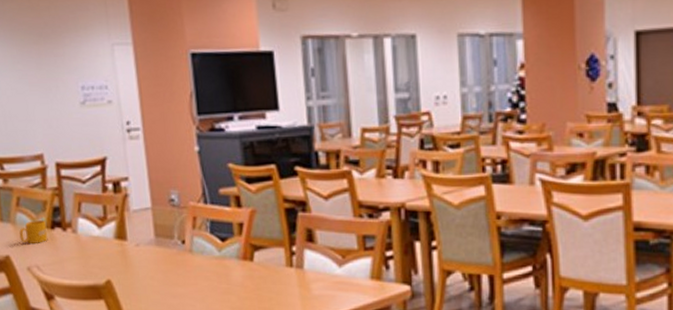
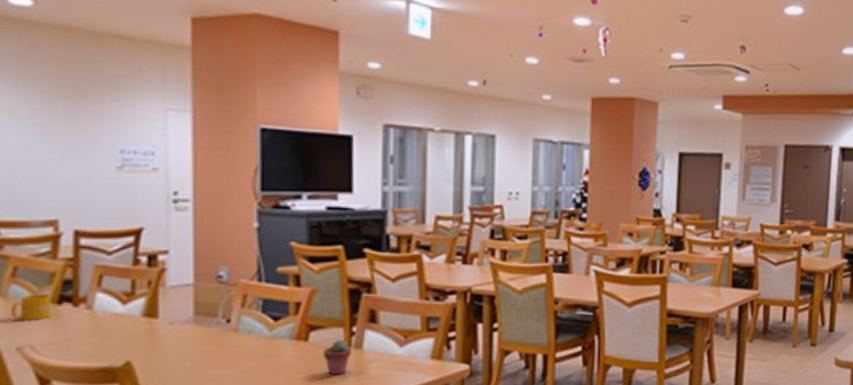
potted succulent: none [268,260,294,295] -> present [323,340,351,376]

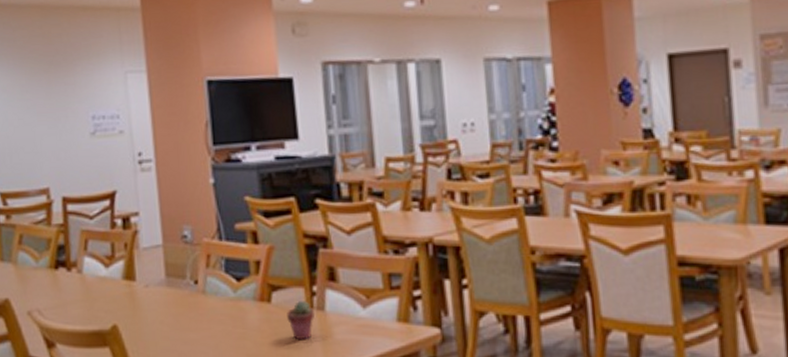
mug: present [11,294,52,320] -> none [20,259,51,285]

